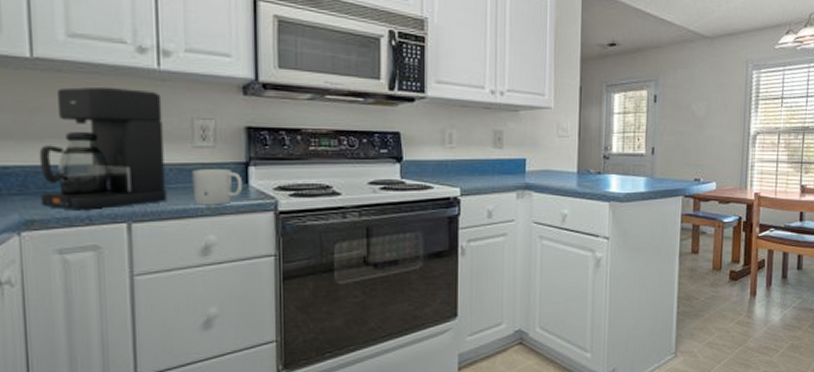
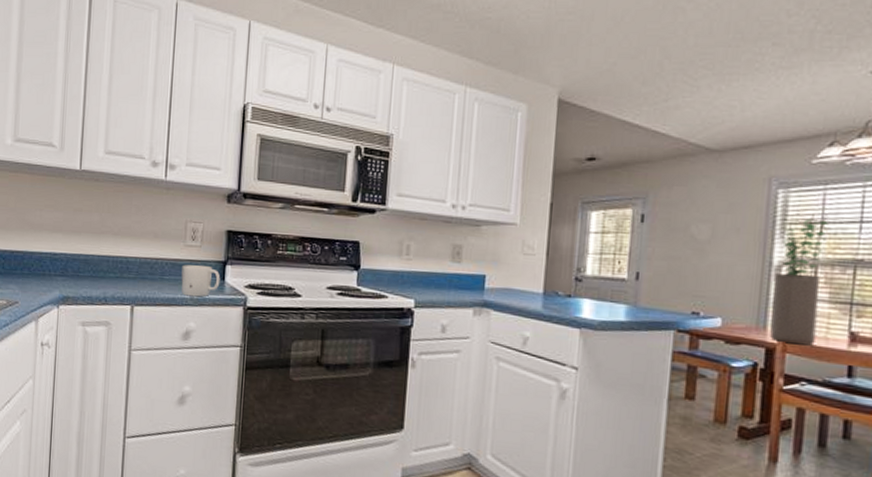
coffee maker: present [39,86,167,211] -> none [75,193,165,293]
vase: none [749,90,786,199] -> present [770,212,829,346]

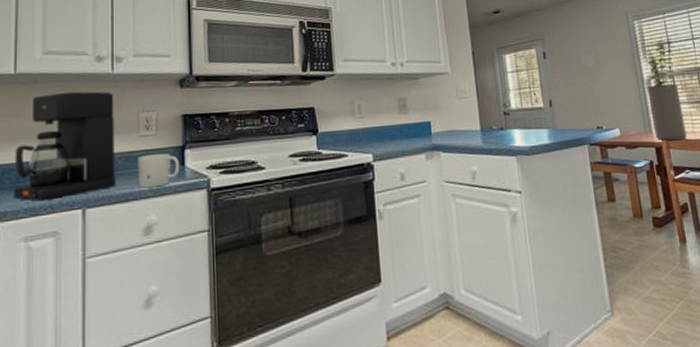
coffee maker: none [75,193,165,293] -> present [14,91,116,201]

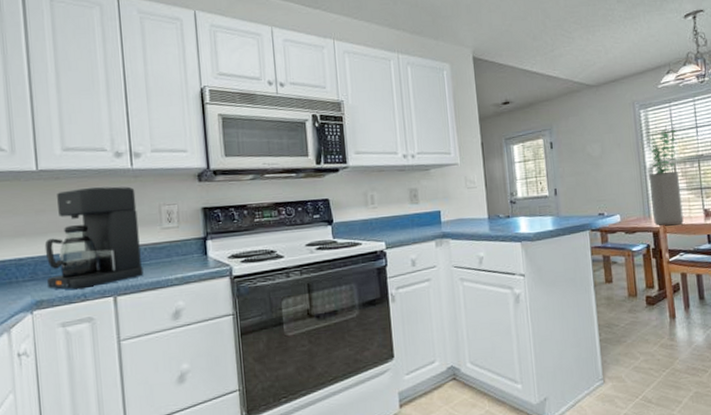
mug: present [137,153,180,188] -> none [162,244,203,277]

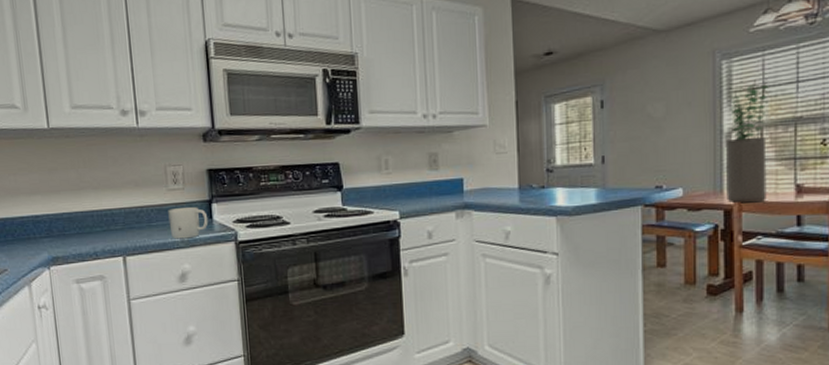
coffee maker: present [44,186,144,290] -> none [58,145,151,248]
mug: none [162,244,203,277] -> present [168,207,209,239]

